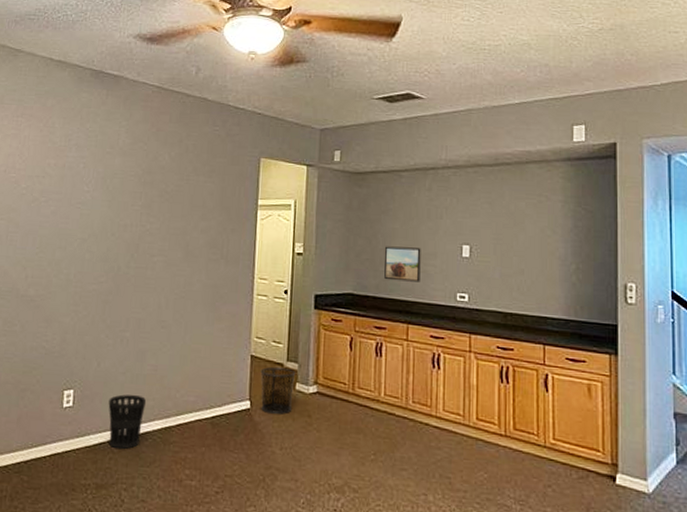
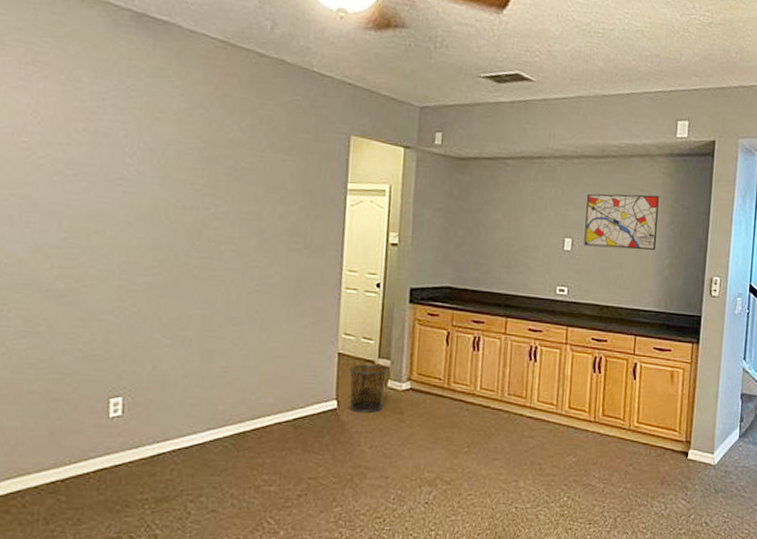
wastebasket: present [108,394,147,450] -> none [167,400,216,459]
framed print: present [384,246,421,282] -> none [485,237,524,276]
wall art: none [482,200,560,256] -> present [584,193,659,251]

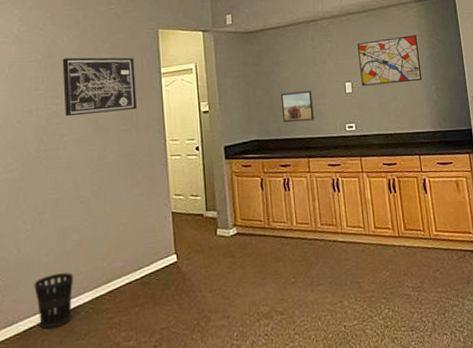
wastebasket: none [167,400,216,459] -> present [34,272,74,330]
wall art: none [225,151,317,228] -> present [62,57,137,117]
trash can: present [349,364,388,413] -> none [183,217,216,262]
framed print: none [485,237,524,276] -> present [280,91,314,123]

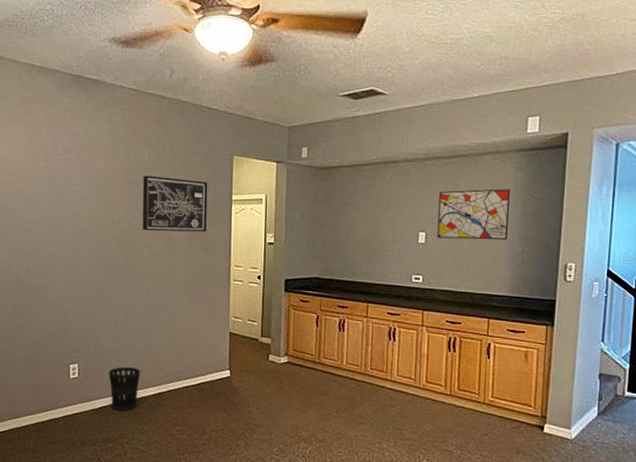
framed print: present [280,91,314,123] -> none [347,235,381,266]

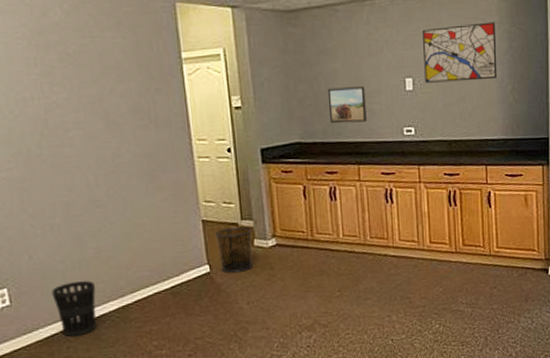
wall art: present [142,175,208,232] -> none [57,35,154,108]
trash can: none [238,341,269,381] -> present [215,226,253,273]
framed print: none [347,235,381,266] -> present [327,86,367,124]

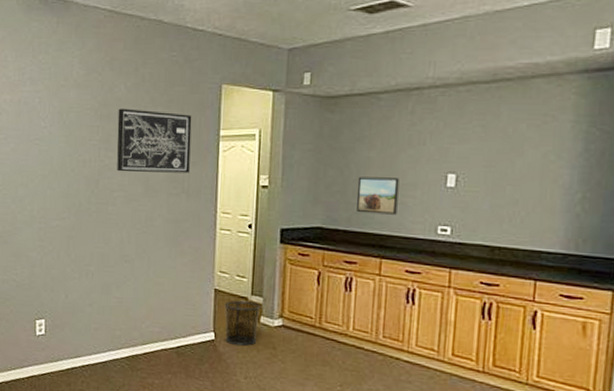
wastebasket: present [51,281,97,337] -> none [77,324,114,374]
wall art: none [57,35,154,108] -> present [117,108,192,174]
wall art: present [423,22,498,83] -> none [470,120,569,184]

